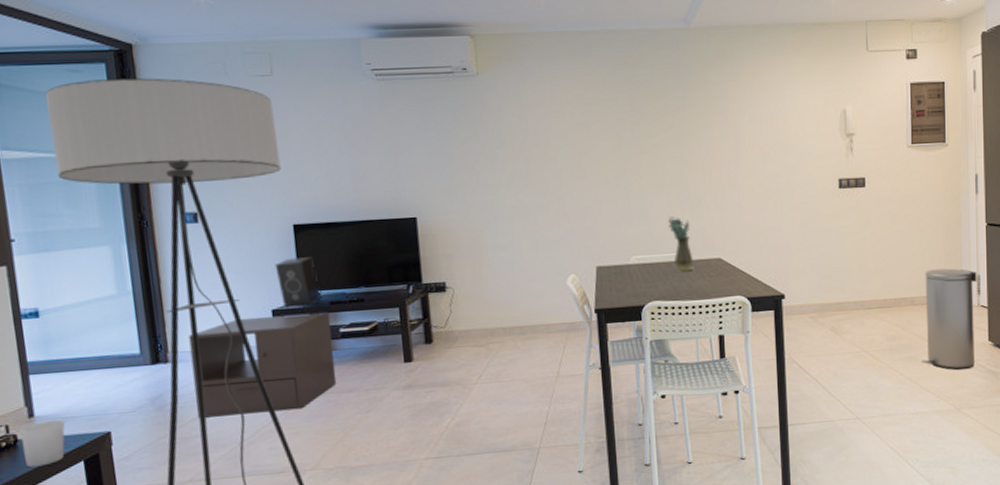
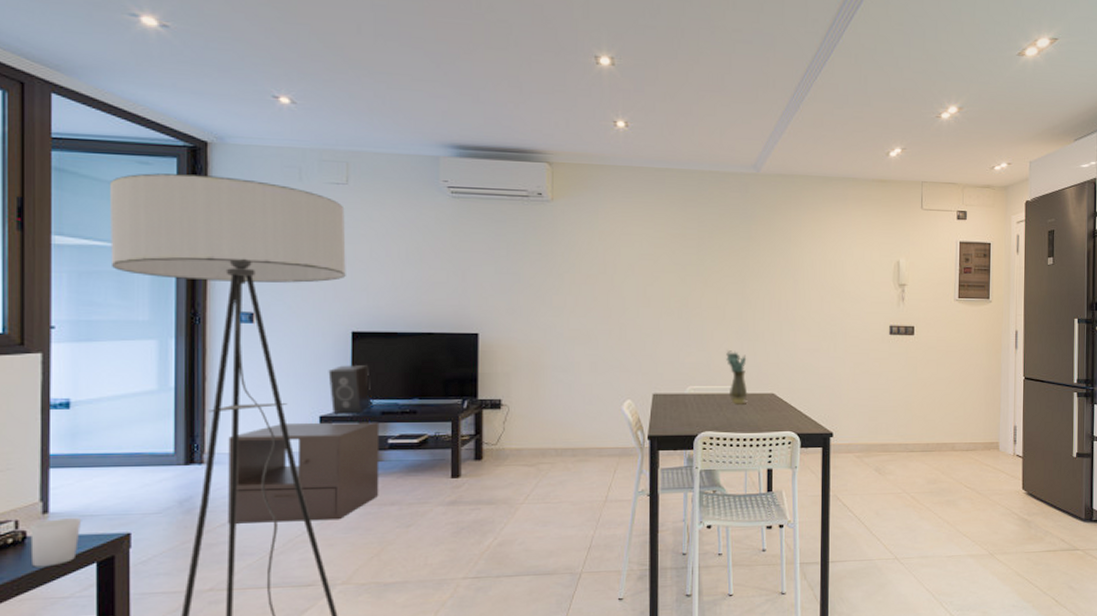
pedal bin: present [922,268,977,370] -> none [959,417,1014,516]

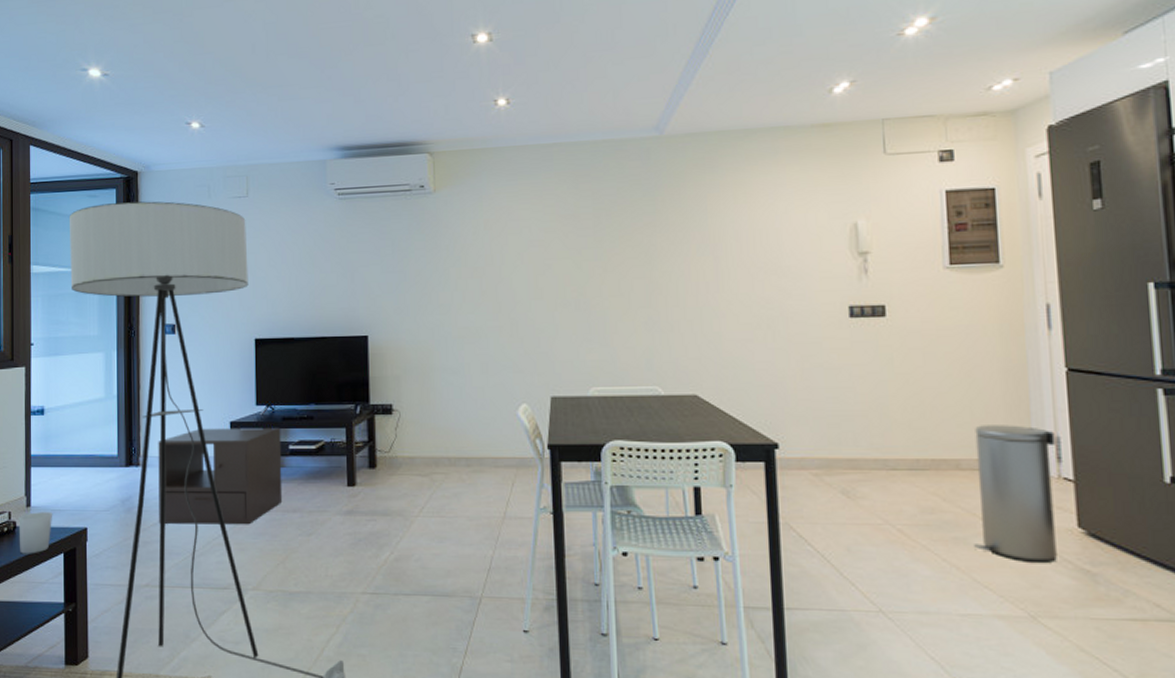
speaker: present [328,365,372,413] -> none [236,371,274,419]
vase: present [726,350,748,404] -> none [634,344,664,408]
pedal bin: none [959,417,1014,516] -> present [974,425,1057,563]

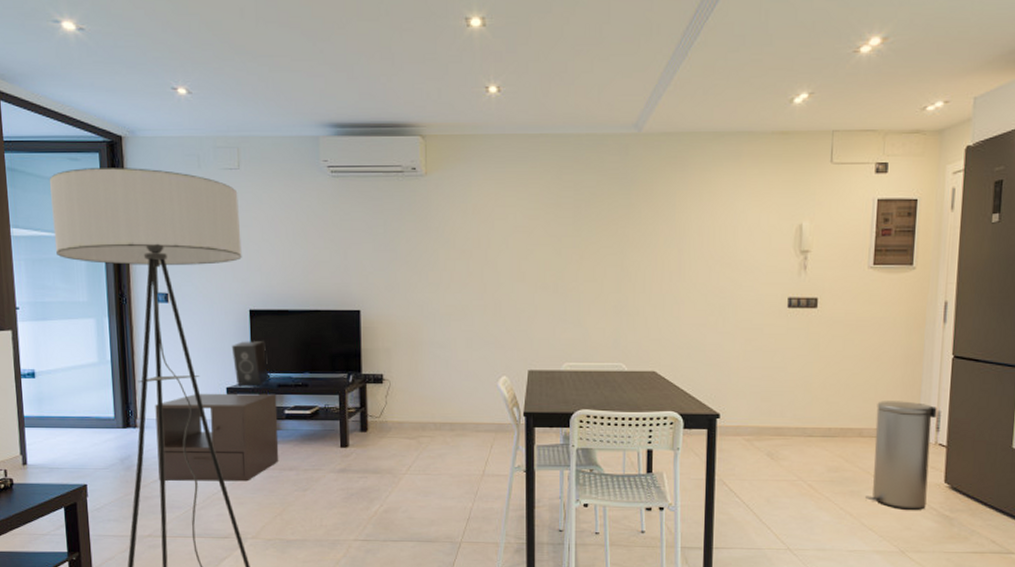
candle holder: present [19,511,53,554] -> none [15,469,51,509]
speaker: none [236,371,274,419] -> present [231,341,270,385]

